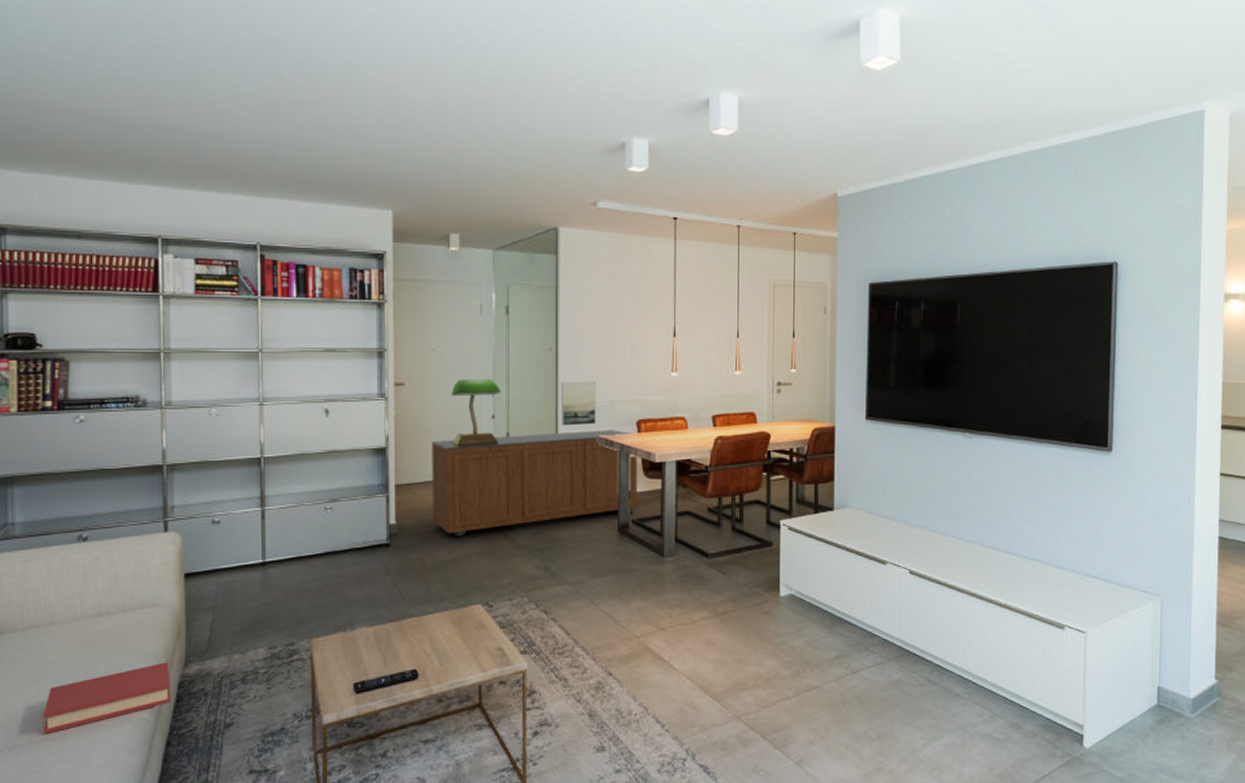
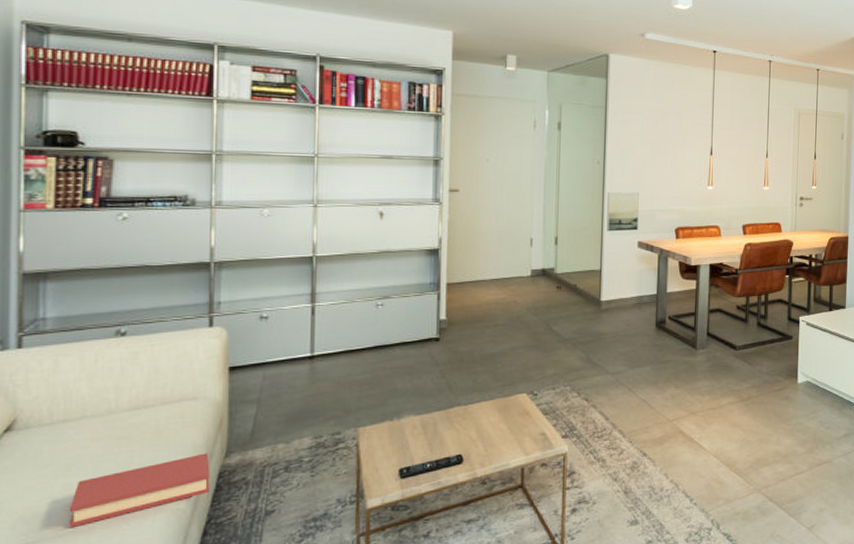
sideboard: present [432,430,638,536] -> none [481,236,675,331]
table lamp: present [451,379,501,446] -> none [502,187,551,248]

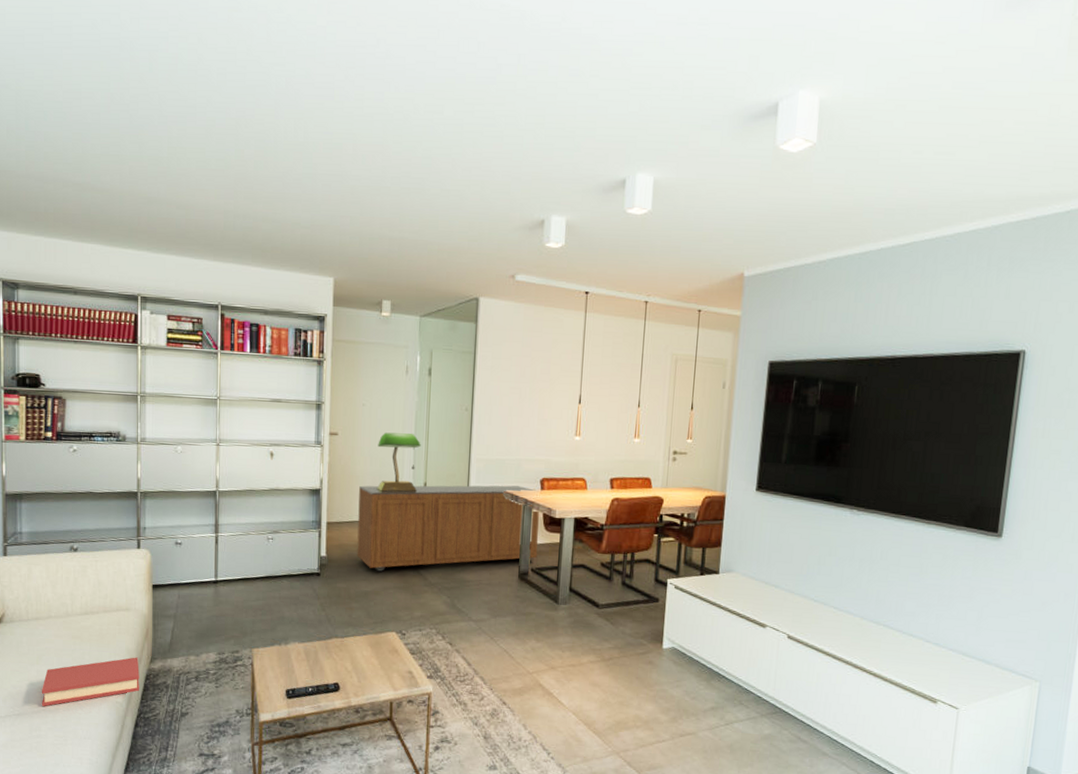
sideboard: none [481,236,675,331] -> present [357,485,539,571]
table lamp: none [502,187,551,248] -> present [376,432,421,492]
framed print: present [606,192,639,232] -> none [473,439,505,480]

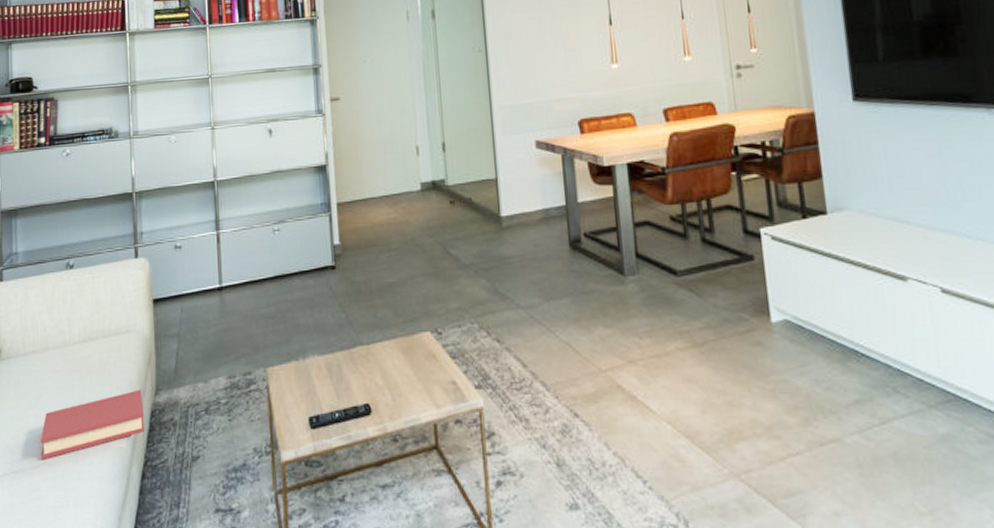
sideboard: present [357,485,539,571] -> none [369,132,589,256]
table lamp: present [376,432,421,492] -> none [384,87,435,159]

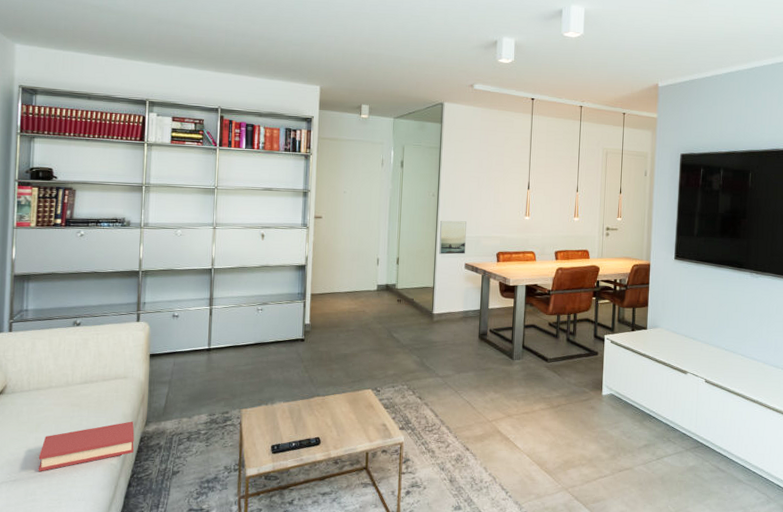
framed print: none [494,81,535,131] -> present [439,220,467,255]

